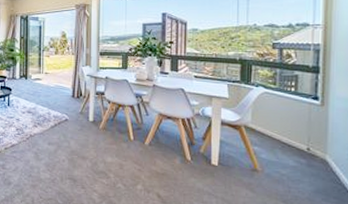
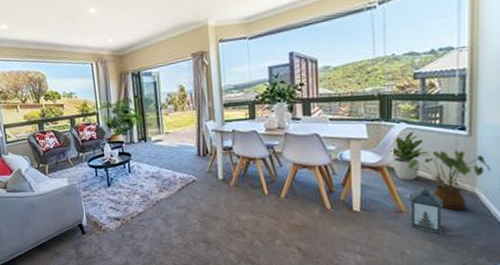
potted plant: none [249,96,285,142] -> present [391,132,430,181]
house plant: none [263,117,341,175] -> present [407,150,490,211]
lantern: none [263,148,296,198] -> present [409,186,444,236]

